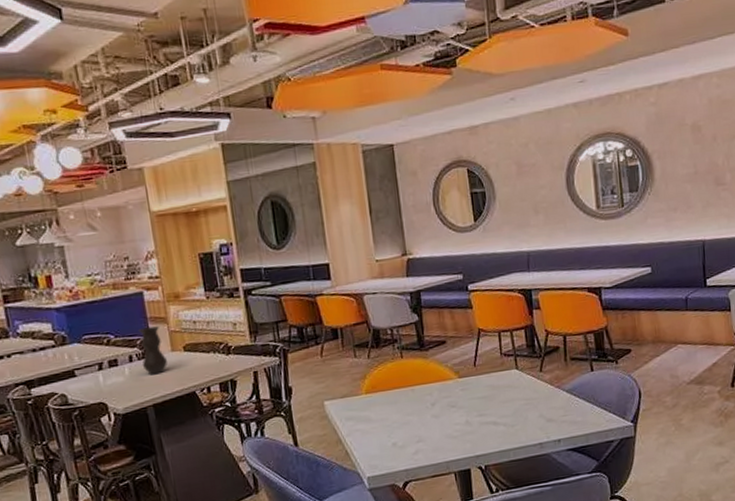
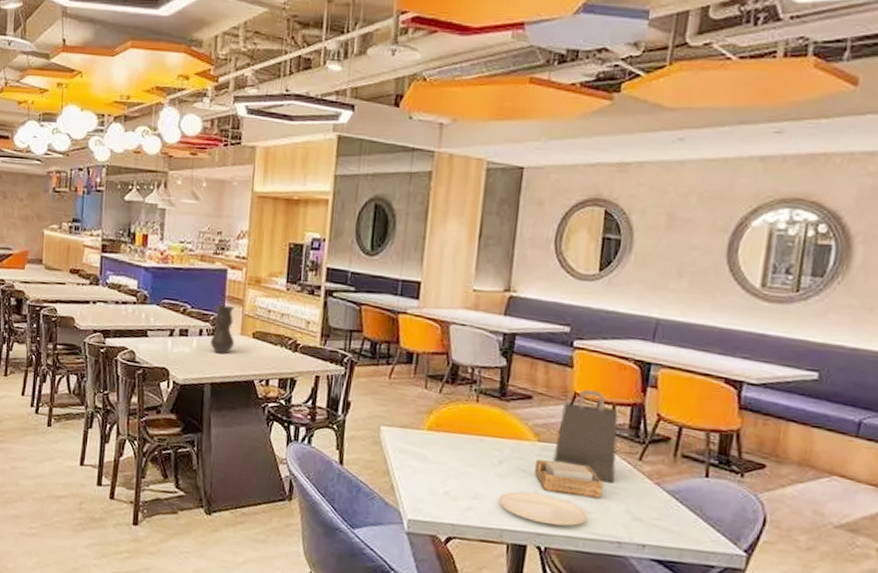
plate: none [437,421,512,447] -> present [497,491,588,526]
napkin holder: none [461,388,519,418] -> present [534,460,603,498]
shopping bag: none [472,323,526,398] -> present [551,389,619,484]

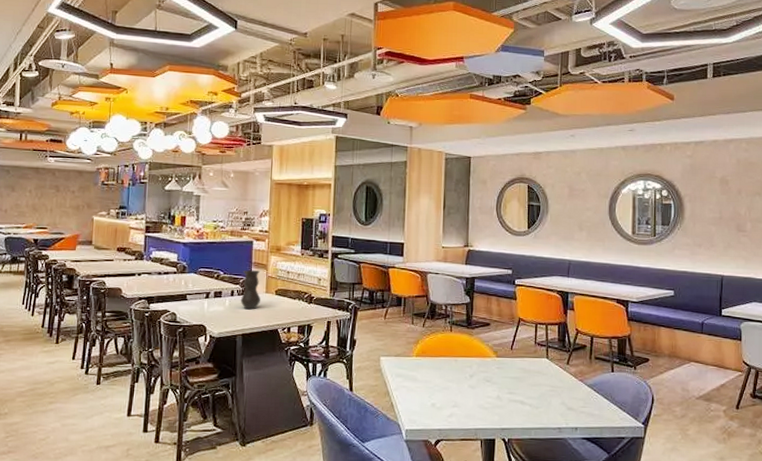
plate: present [497,491,588,526] -> none [471,397,536,421]
napkin holder: present [534,460,603,498] -> none [496,371,545,396]
shopping bag: present [551,389,619,484] -> none [507,315,553,384]

